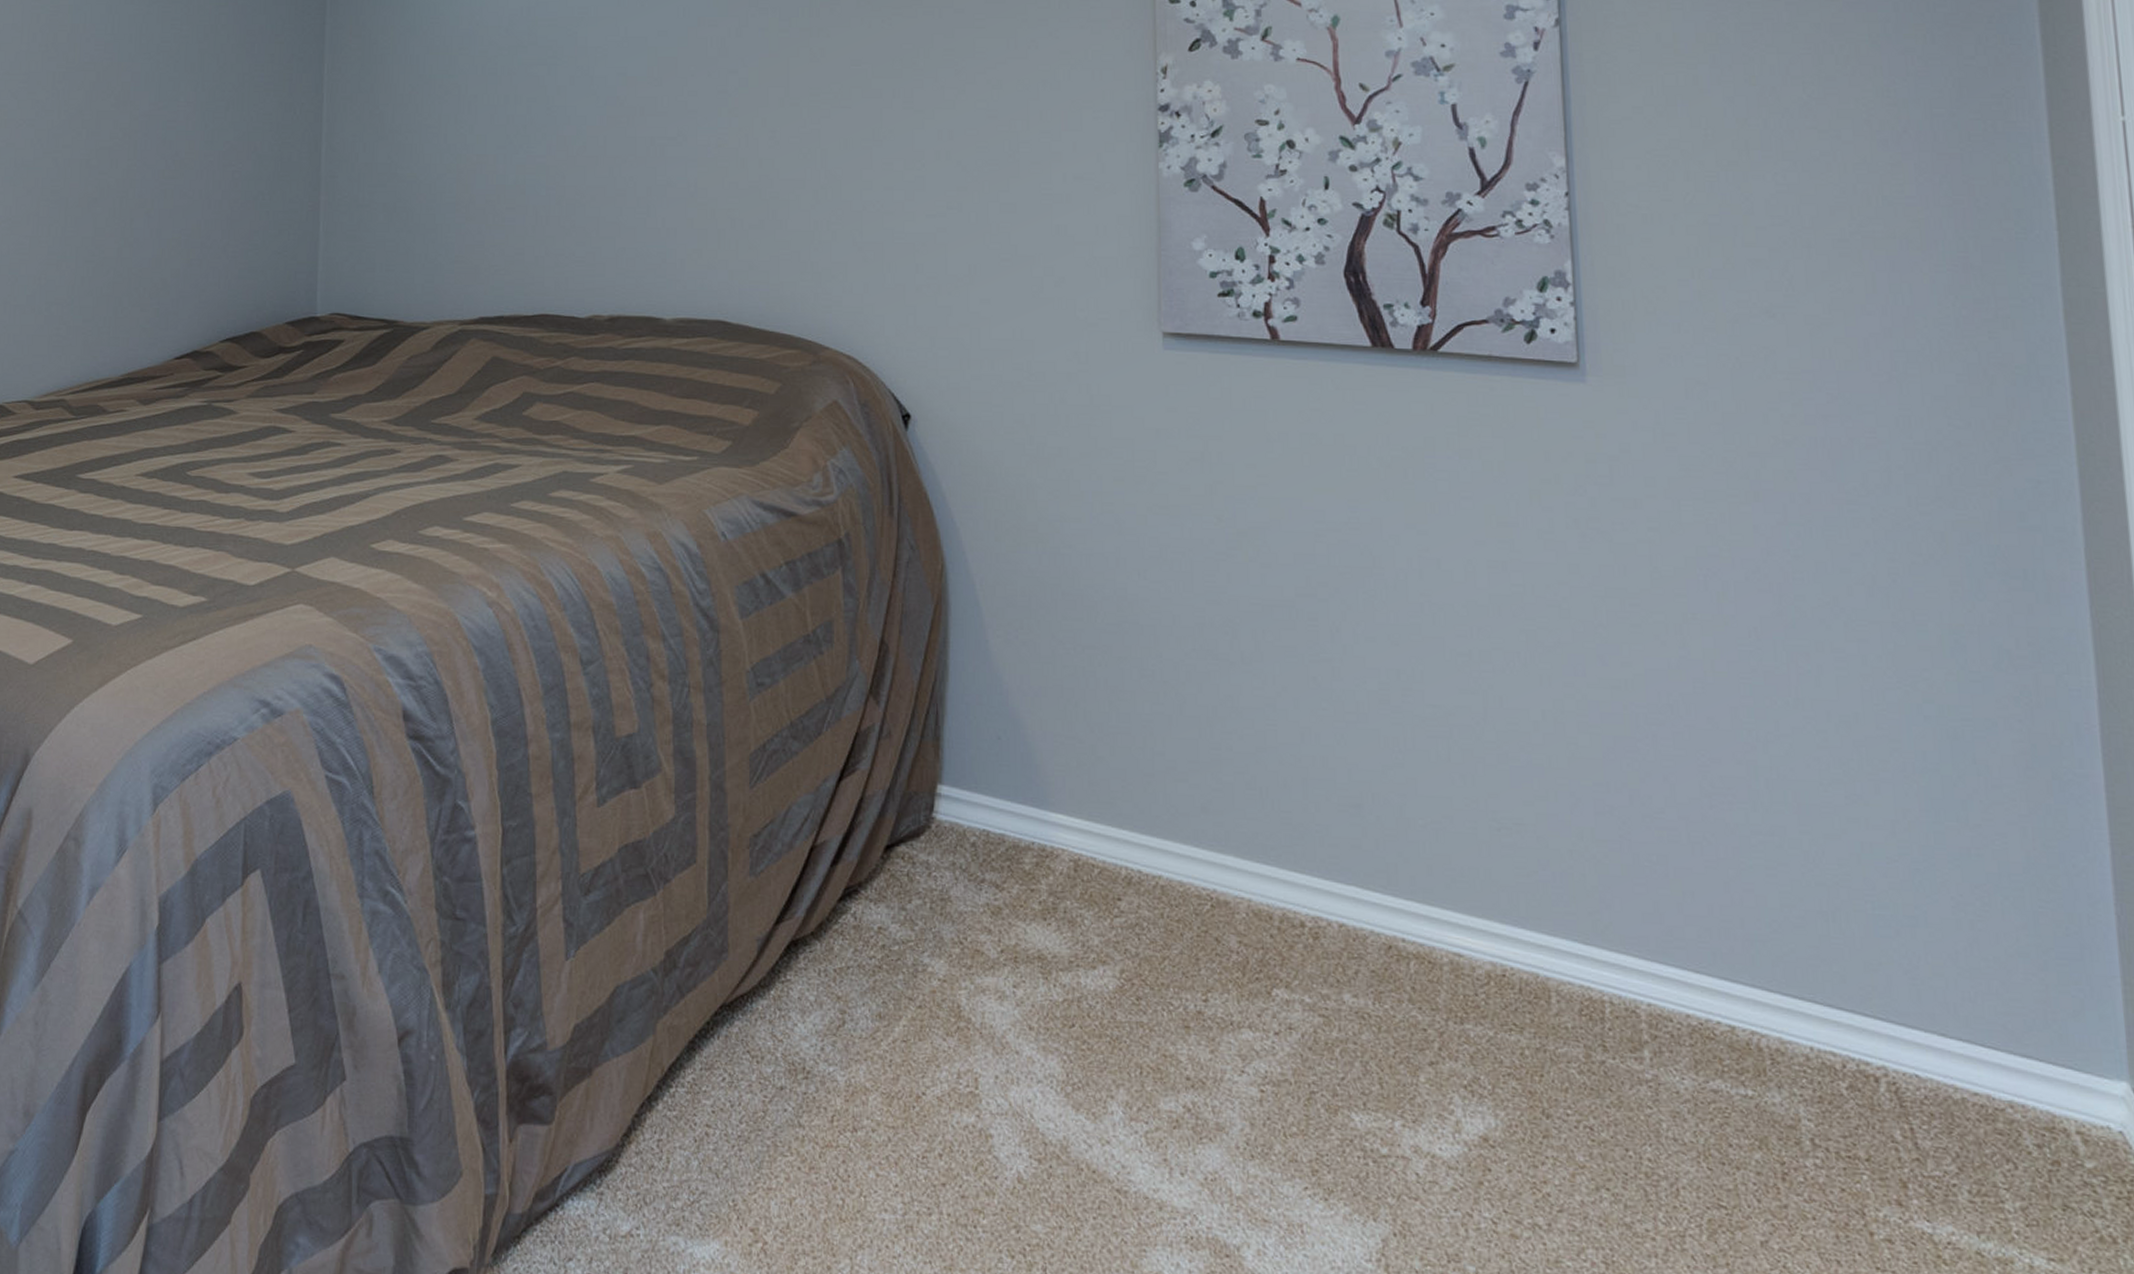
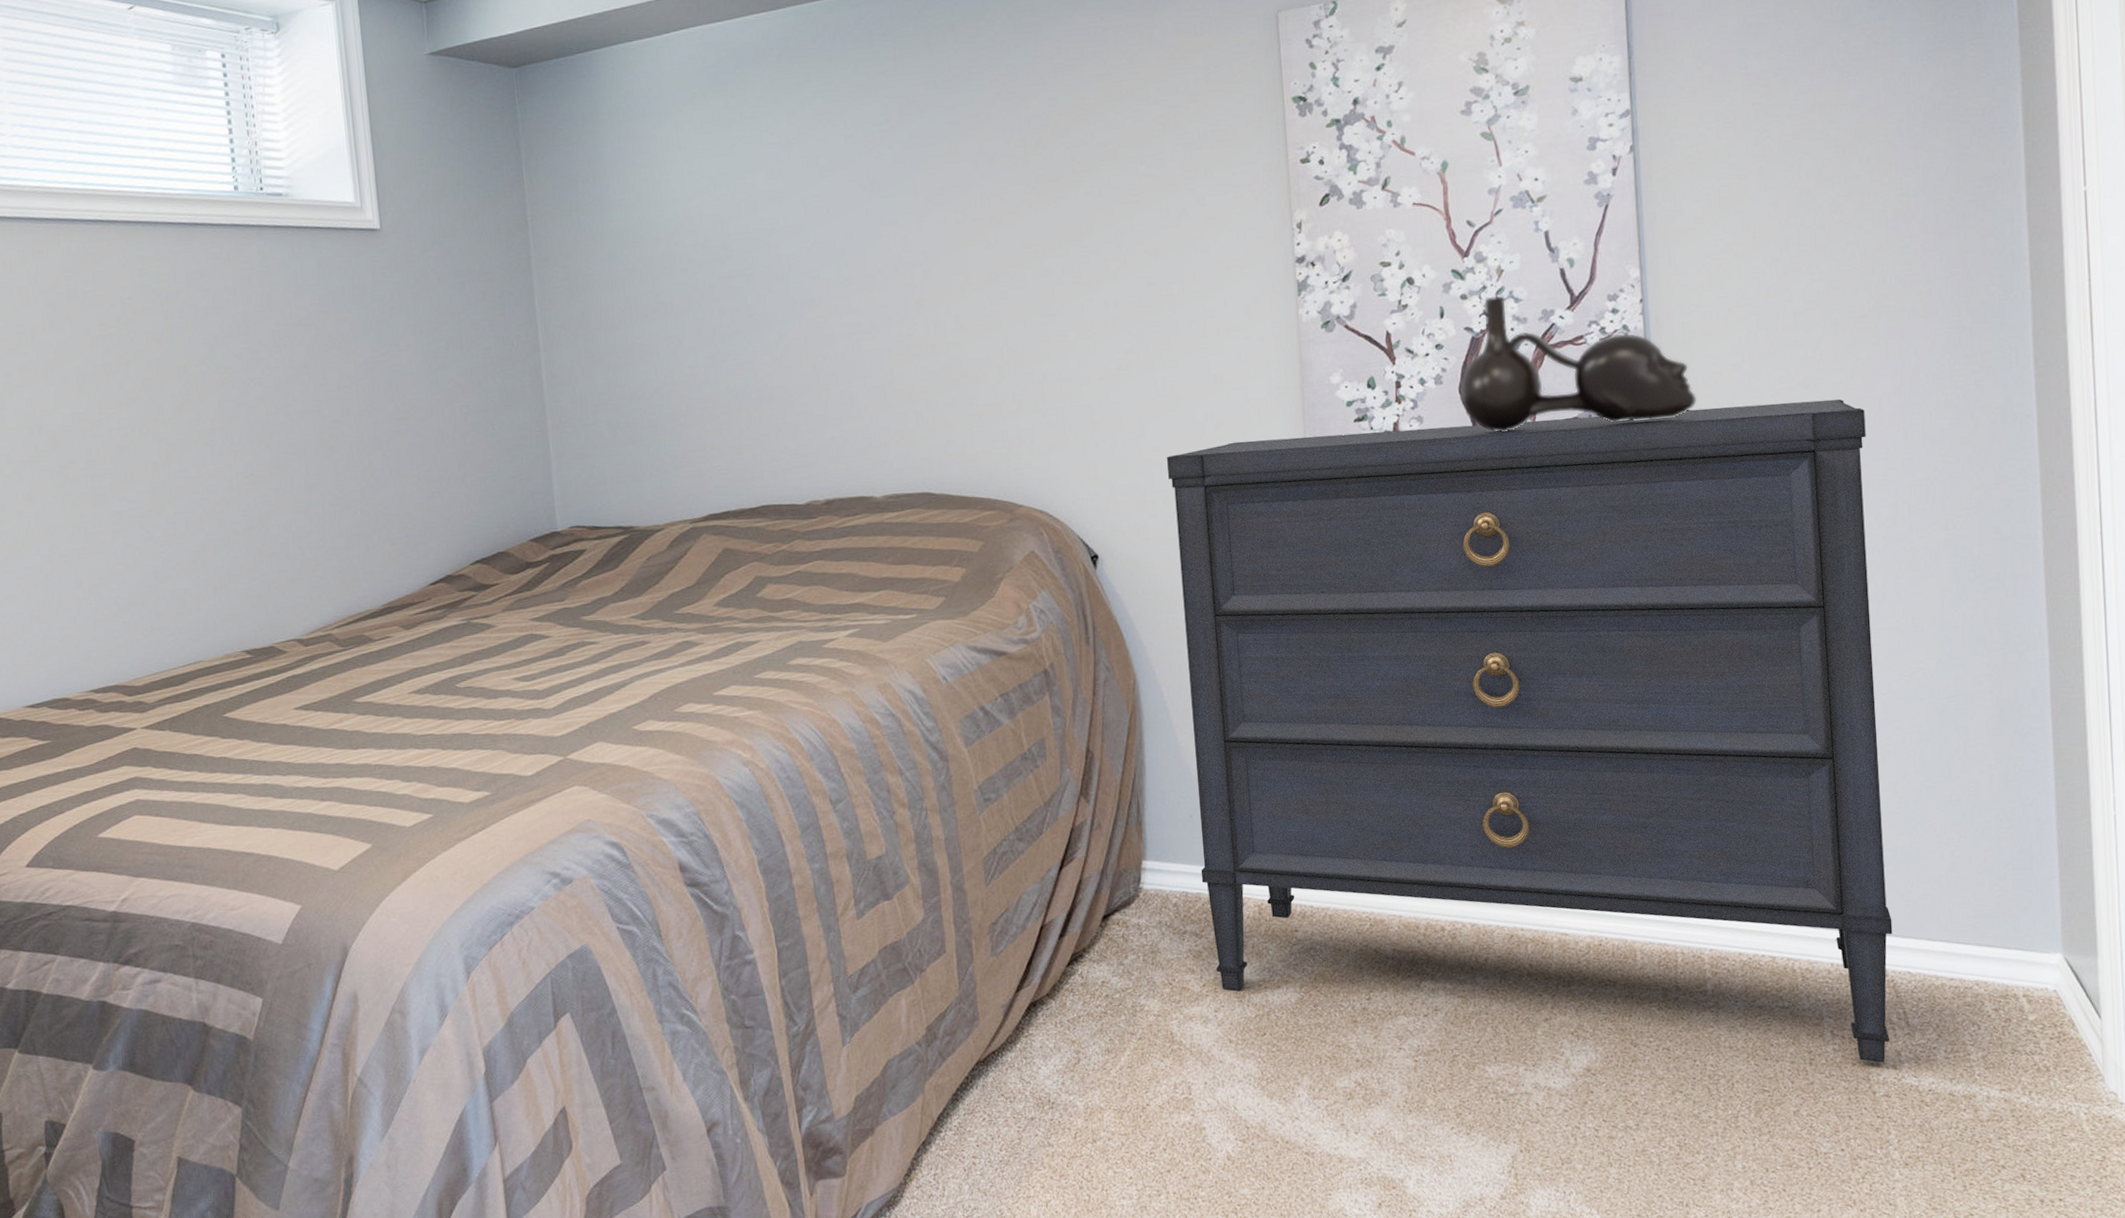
dresser: none [997,303,1894,1194] -> present [1167,398,1893,1063]
decorative vase: none [1345,171,1635,333] -> present [1460,295,1697,432]

